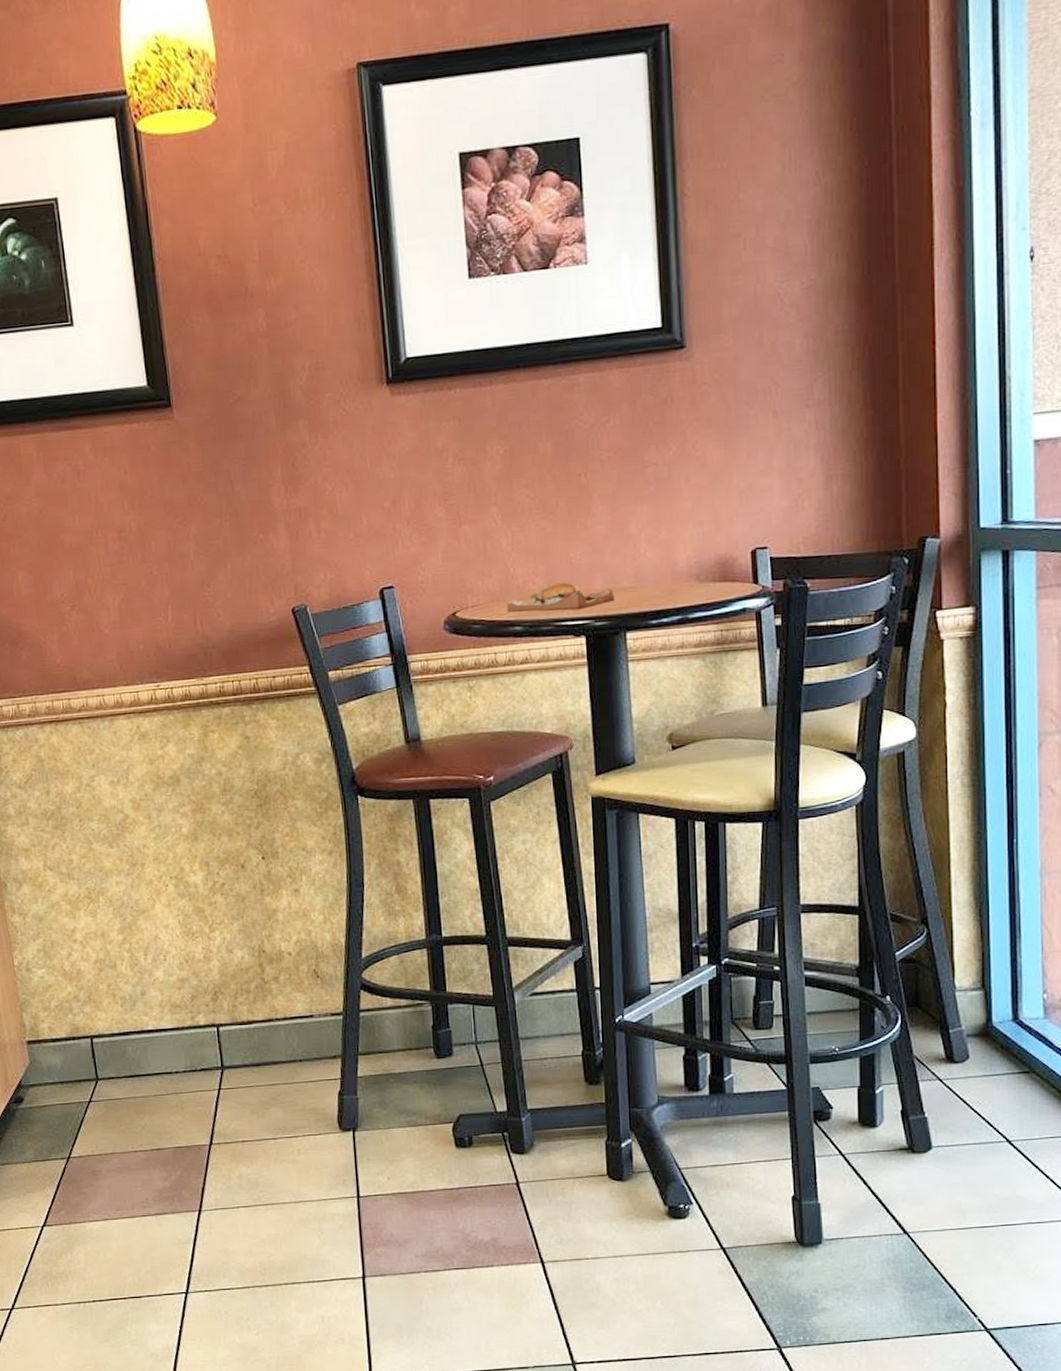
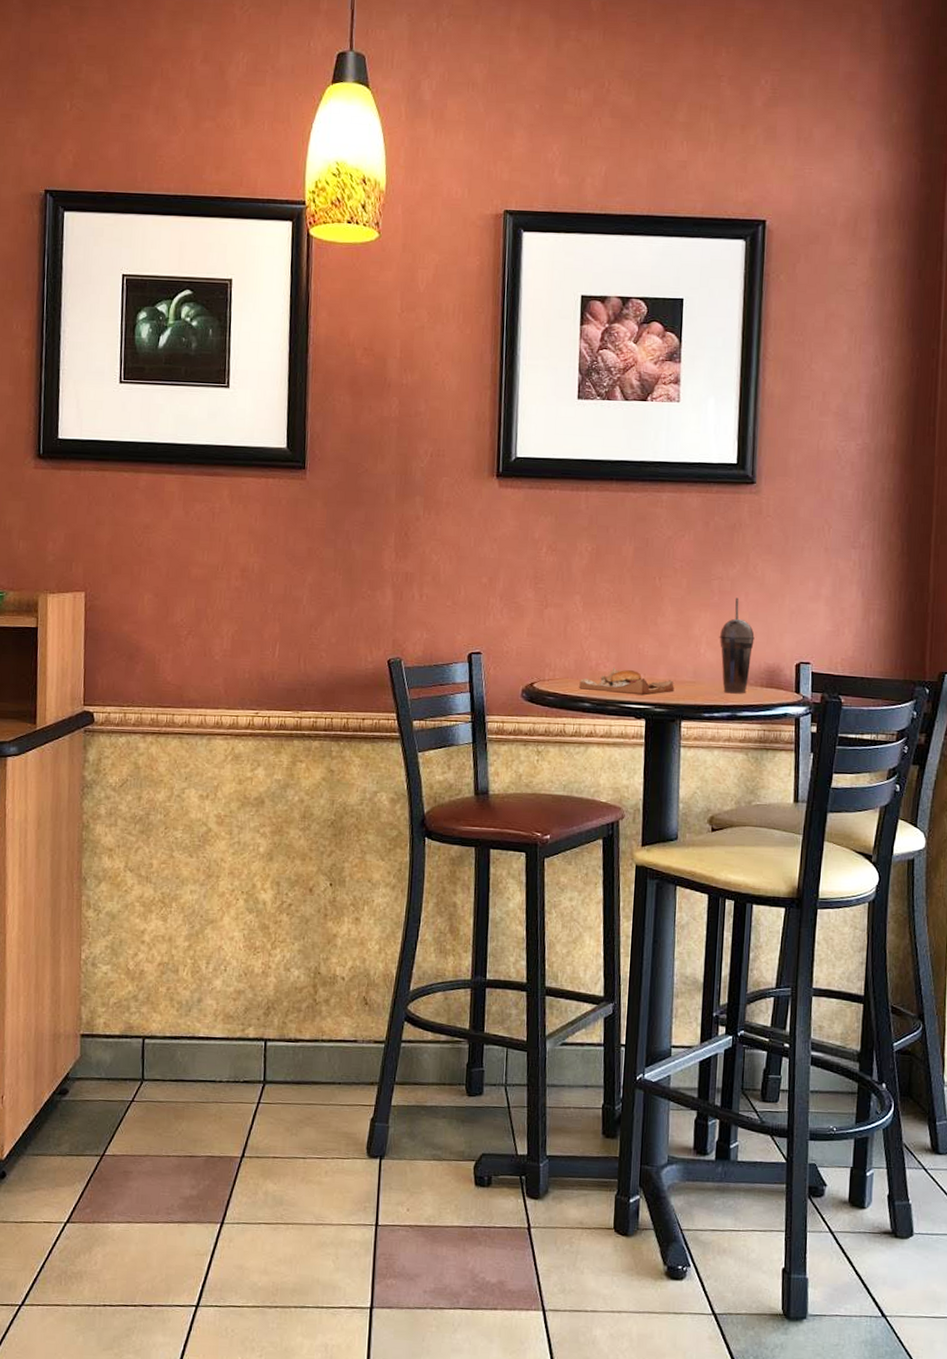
beverage cup: none [660,484,701,595] -> present [719,597,755,694]

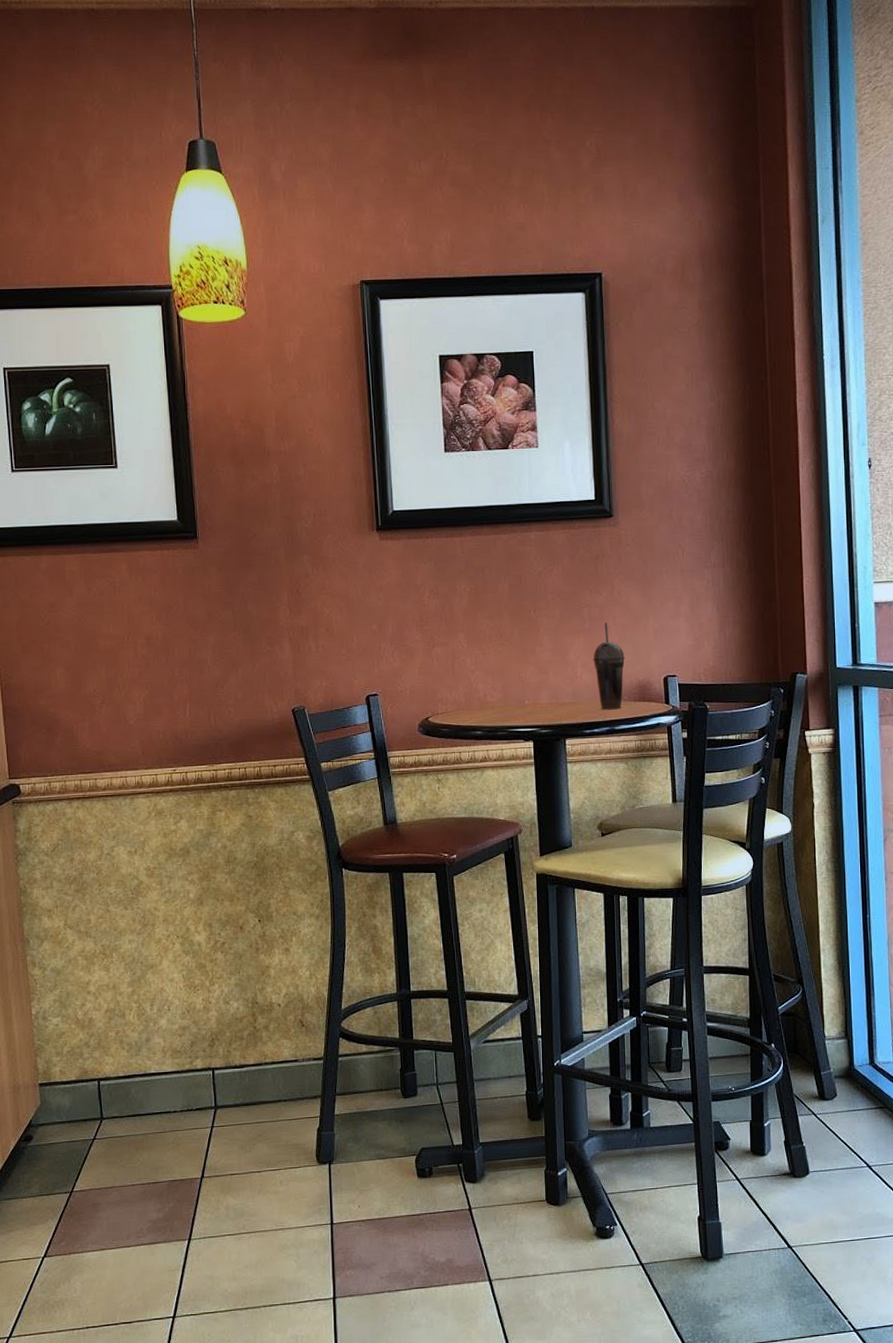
hamburger: present [579,667,674,696] -> none [470,696,557,720]

